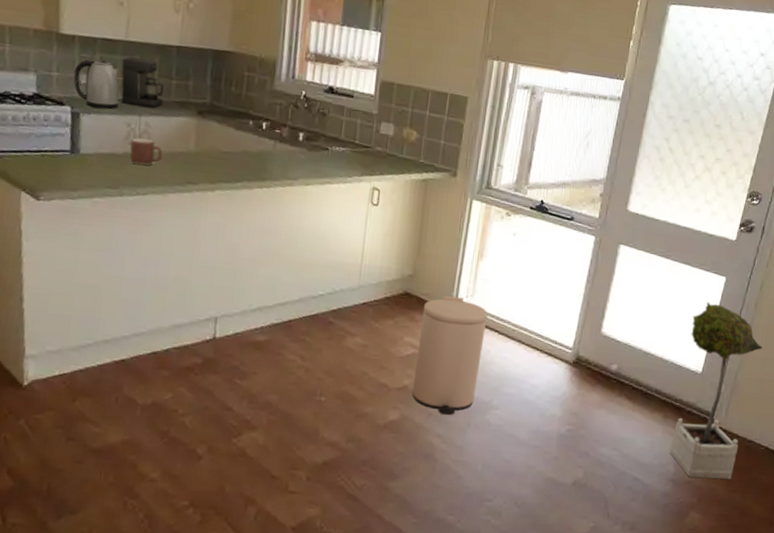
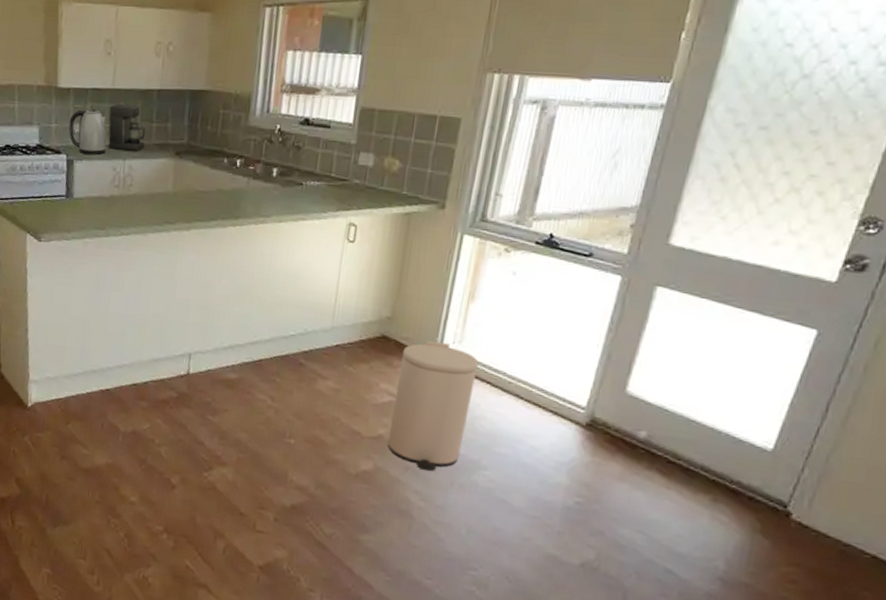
mug: present [129,137,163,166] -> none [115,181,144,207]
potted tree: present [670,301,763,479] -> none [720,360,875,590]

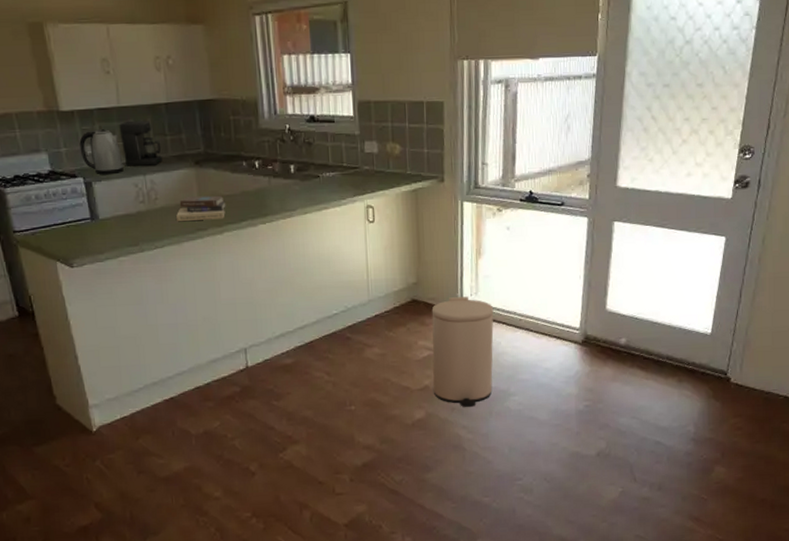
books: none [147,187,199,215] -> present [176,195,226,222]

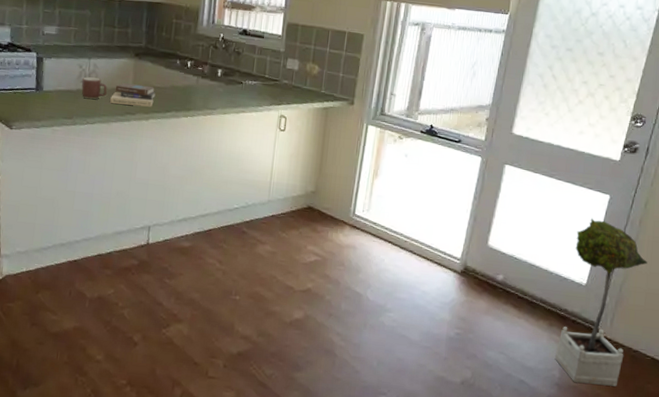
kettle: present [79,129,124,175] -> none [38,14,74,54]
coffee maker: present [119,120,162,166] -> none [75,10,108,52]
mug: none [140,195,171,221] -> present [81,77,107,100]
pedal bin: present [431,297,494,407] -> none [314,210,382,316]
potted tree: none [688,263,771,434] -> present [555,218,648,387]

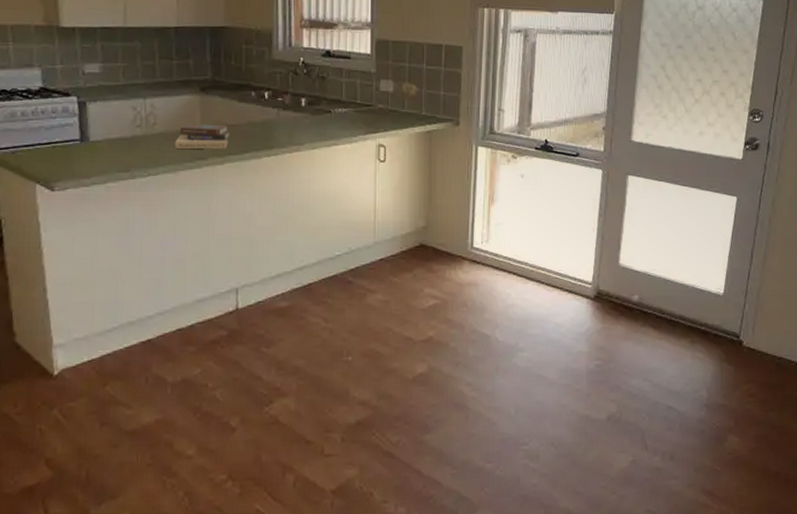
mug: present [81,77,107,100] -> none [137,120,170,147]
potted tree: present [555,218,648,387] -> none [701,223,782,400]

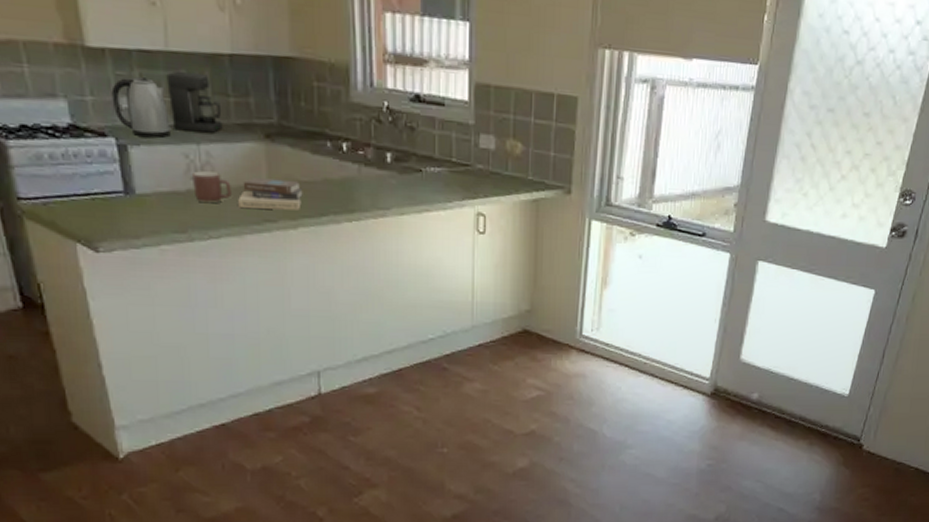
kettle: none [77,48,123,96] -> present [111,77,171,139]
coffee maker: none [123,42,166,89] -> present [166,71,223,133]
mug: none [137,120,170,147] -> present [191,171,232,204]

